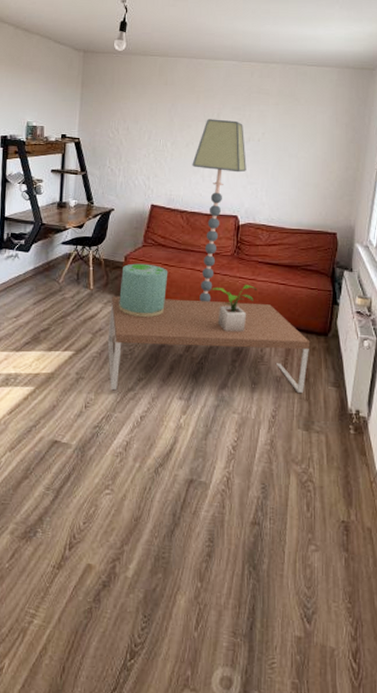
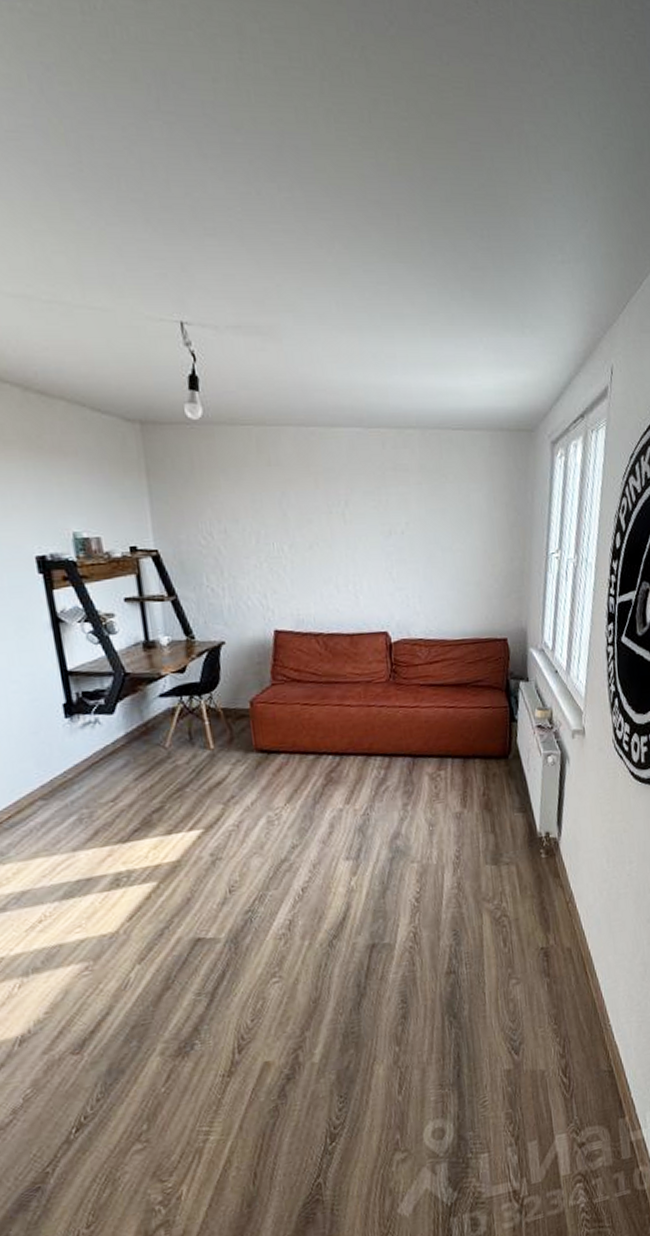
coffee table: present [107,296,310,393] -> none [241,733,490,866]
decorative container: present [119,263,168,318] -> none [249,706,312,774]
floor lamp: present [192,119,246,302] -> none [320,508,392,743]
potted plant: present [211,284,257,332] -> none [366,713,423,773]

